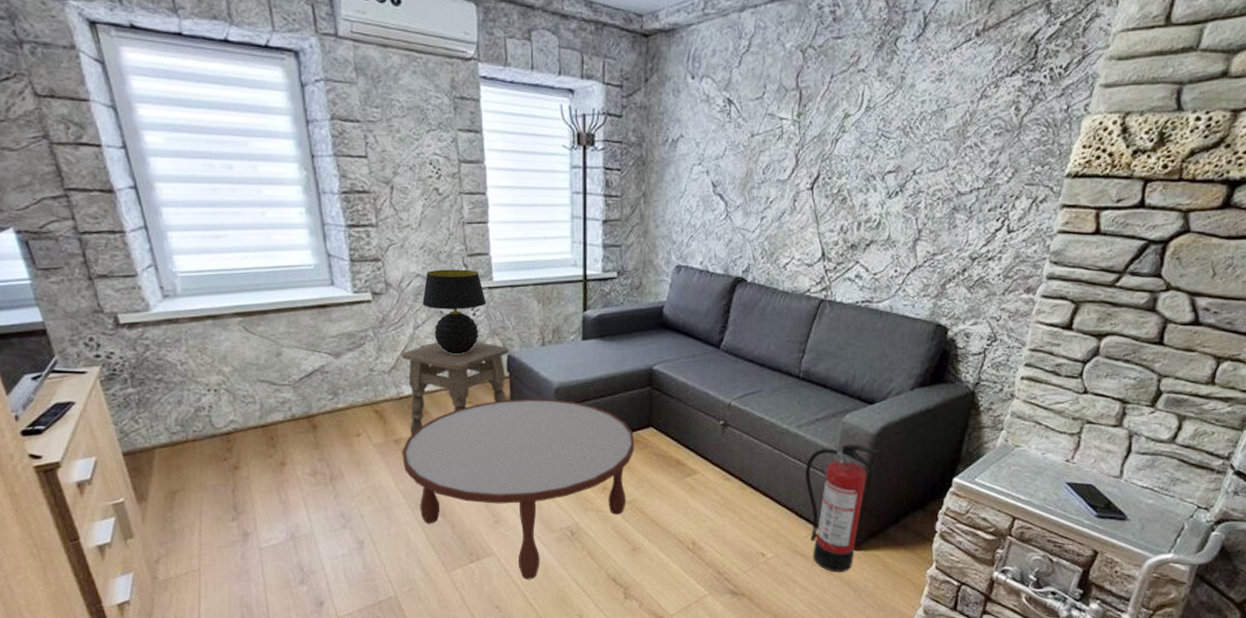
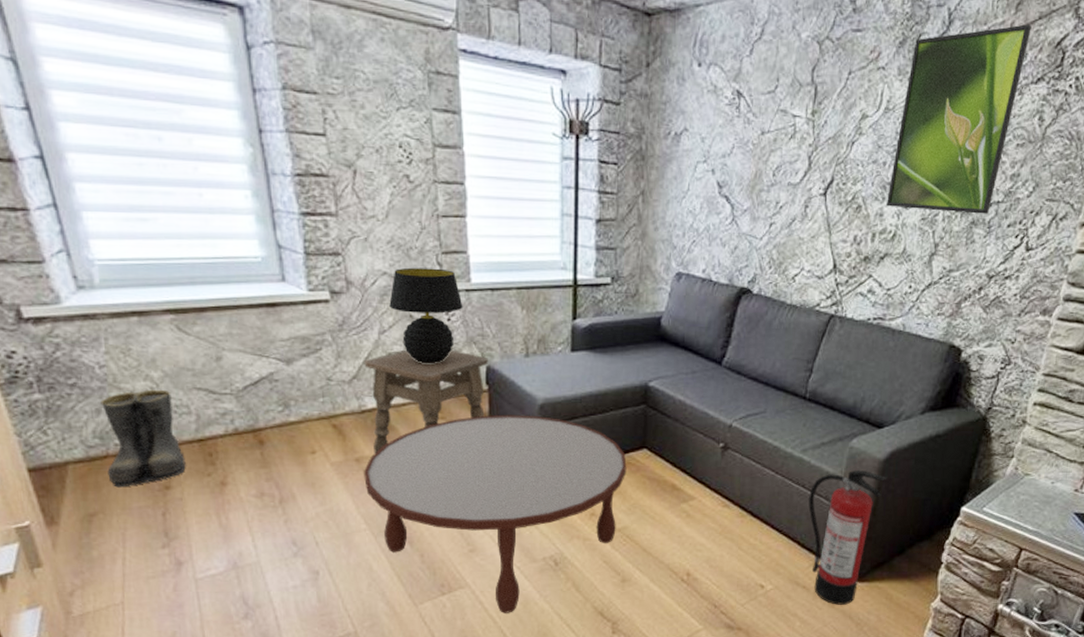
boots: none [181,382,252,468] -> present [100,389,186,488]
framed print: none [871,22,1005,200] -> present [886,24,1032,214]

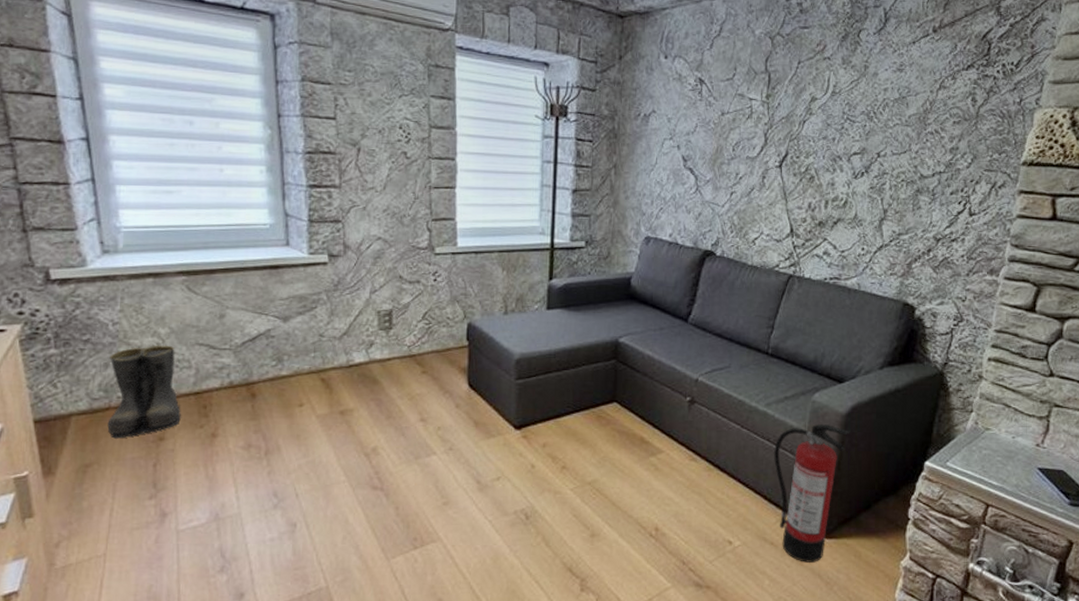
side table: present [364,349,488,453] -> none [355,308,469,406]
coffee table: present [364,414,627,613] -> none [347,369,597,569]
table lamp: present [389,267,463,363] -> none [381,233,449,320]
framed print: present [886,24,1032,214] -> none [837,21,959,183]

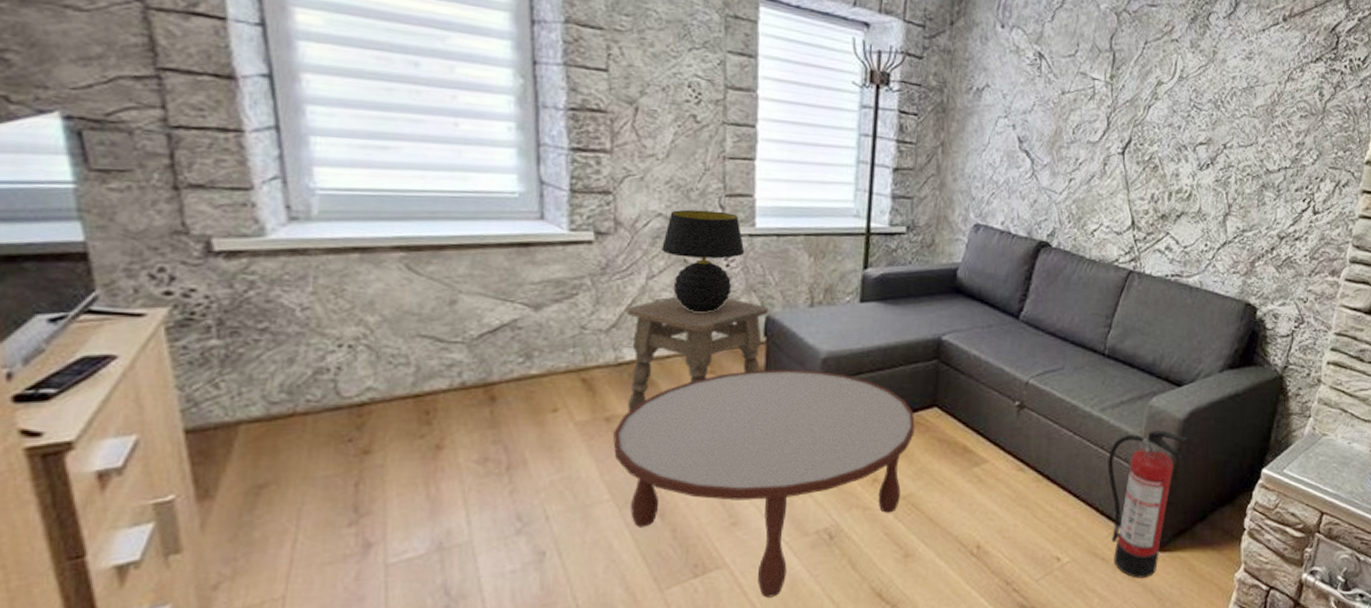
boots: present [107,345,181,439] -> none [291,336,395,452]
coffee table: none [347,369,597,569] -> present [613,369,915,598]
side table: none [355,308,469,406] -> present [626,296,768,411]
table lamp: none [381,233,449,320] -> present [661,209,745,312]

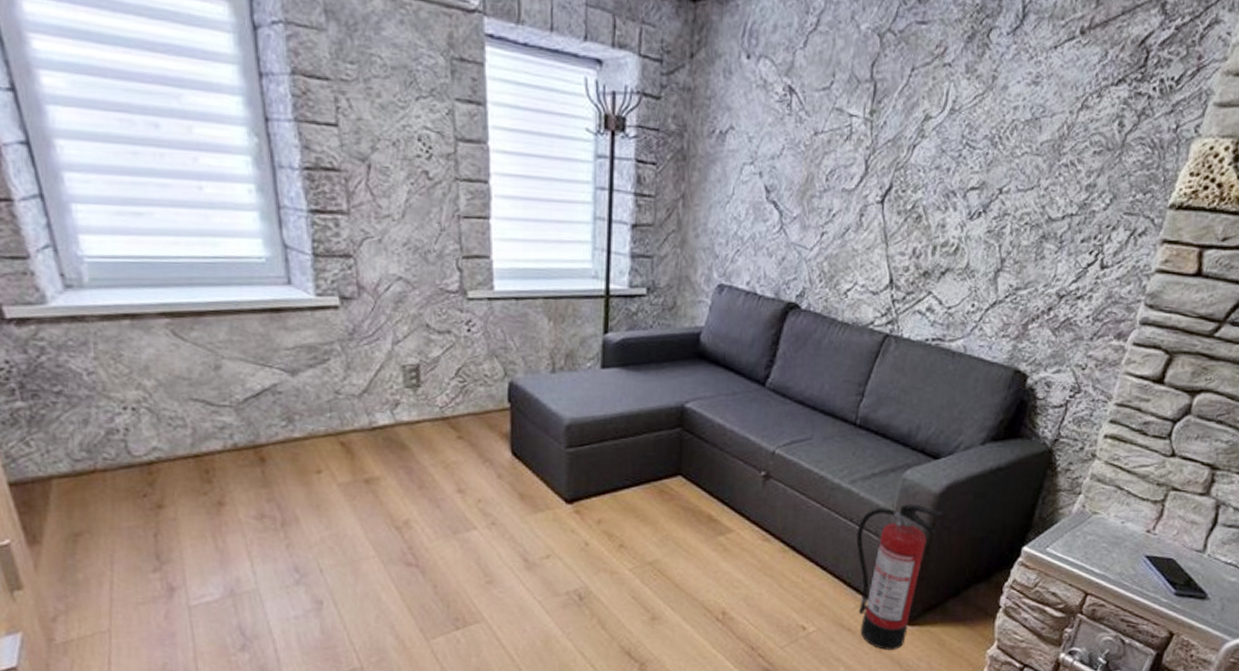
coffee table: present [613,369,915,598] -> none [373,435,660,651]
side table: present [626,296,768,411] -> none [376,362,511,474]
table lamp: present [661,209,745,312] -> none [404,272,485,378]

